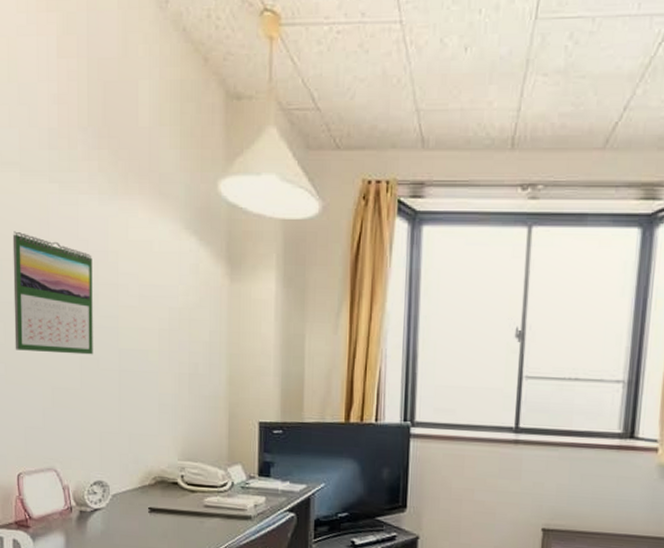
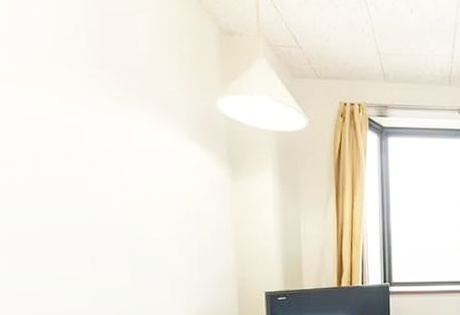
calendar: present [12,231,93,355] -> none [10,138,104,246]

